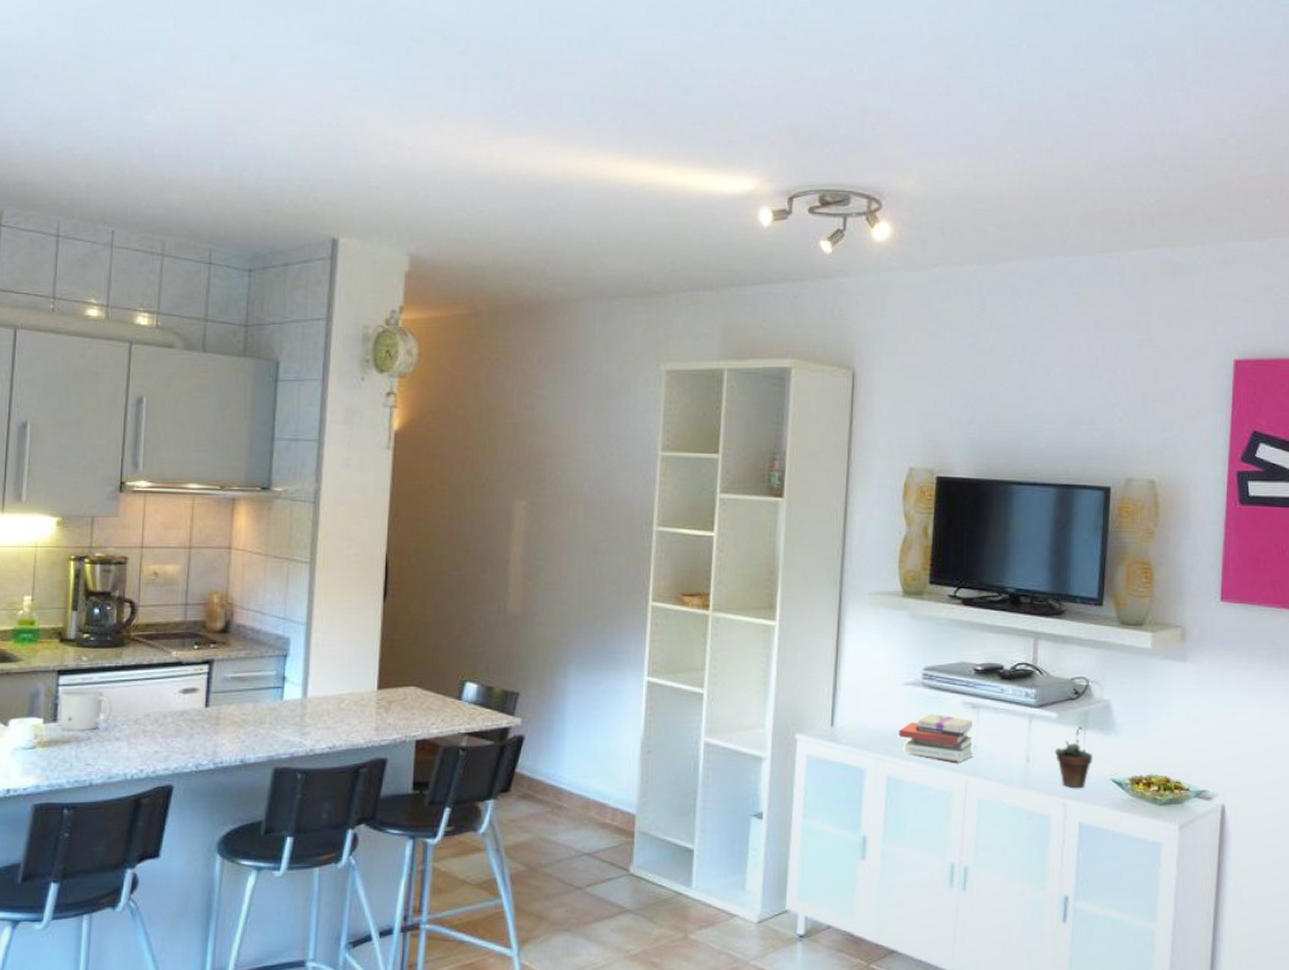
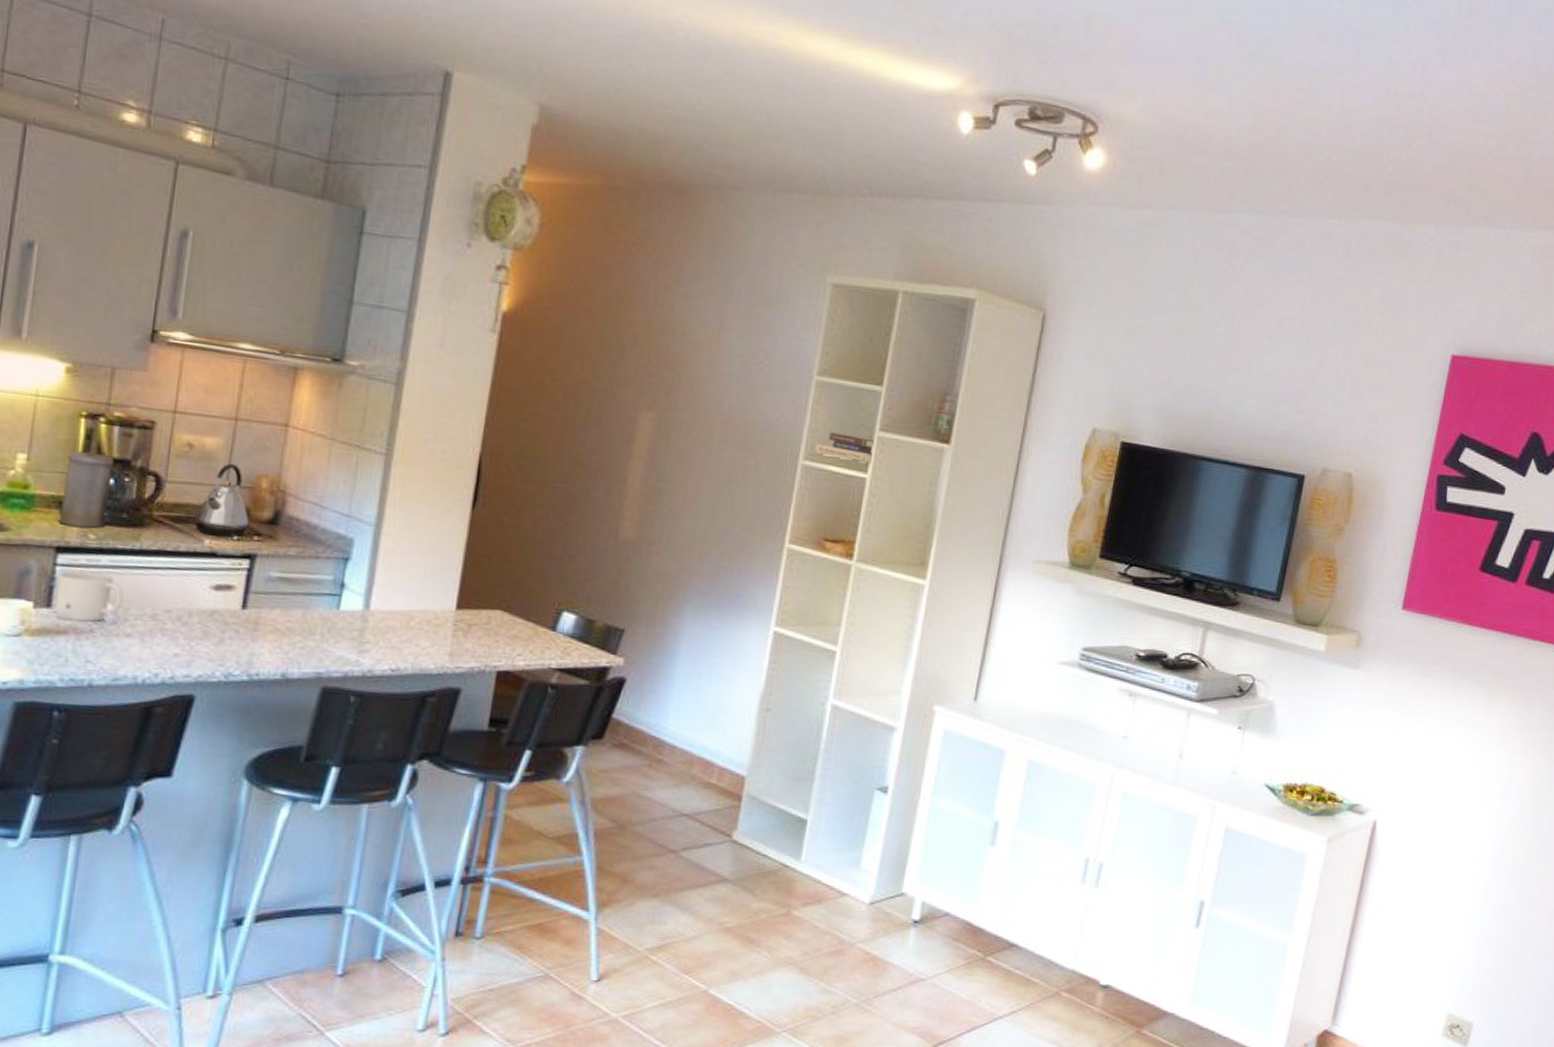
canister: none [58,589,98,653] -> present [58,451,114,529]
kettle: none [162,585,206,647] -> present [193,463,250,538]
books: none [666,499,718,523] -> present [814,432,874,464]
books: present [899,714,974,764] -> none [1047,697,1129,754]
succulent plant: present [1054,730,1093,788] -> none [1209,729,1249,790]

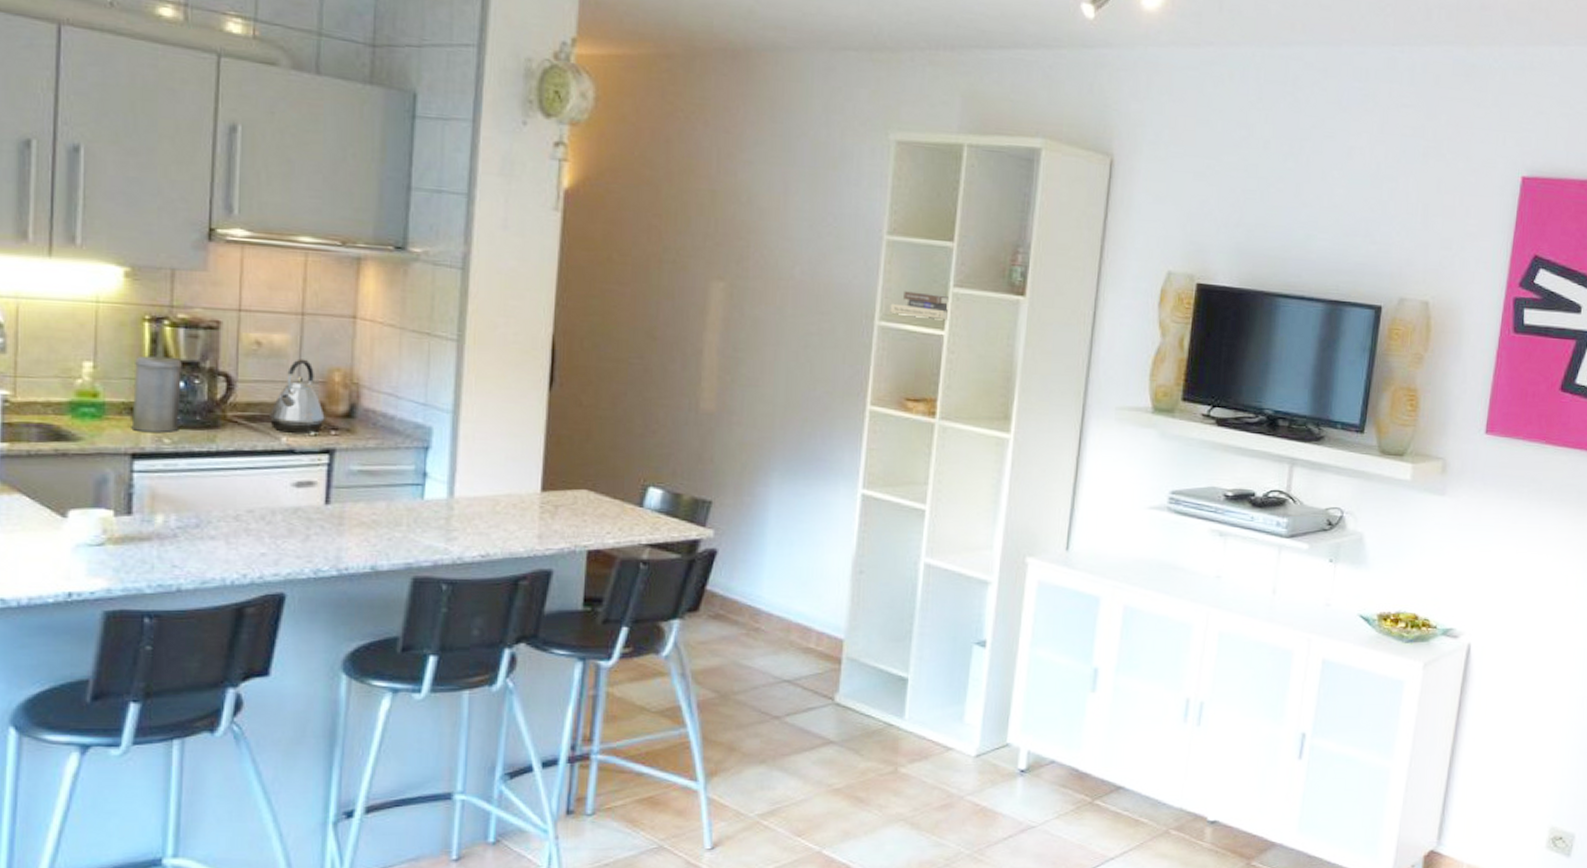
mug: present [54,571,124,623] -> none [135,477,204,528]

